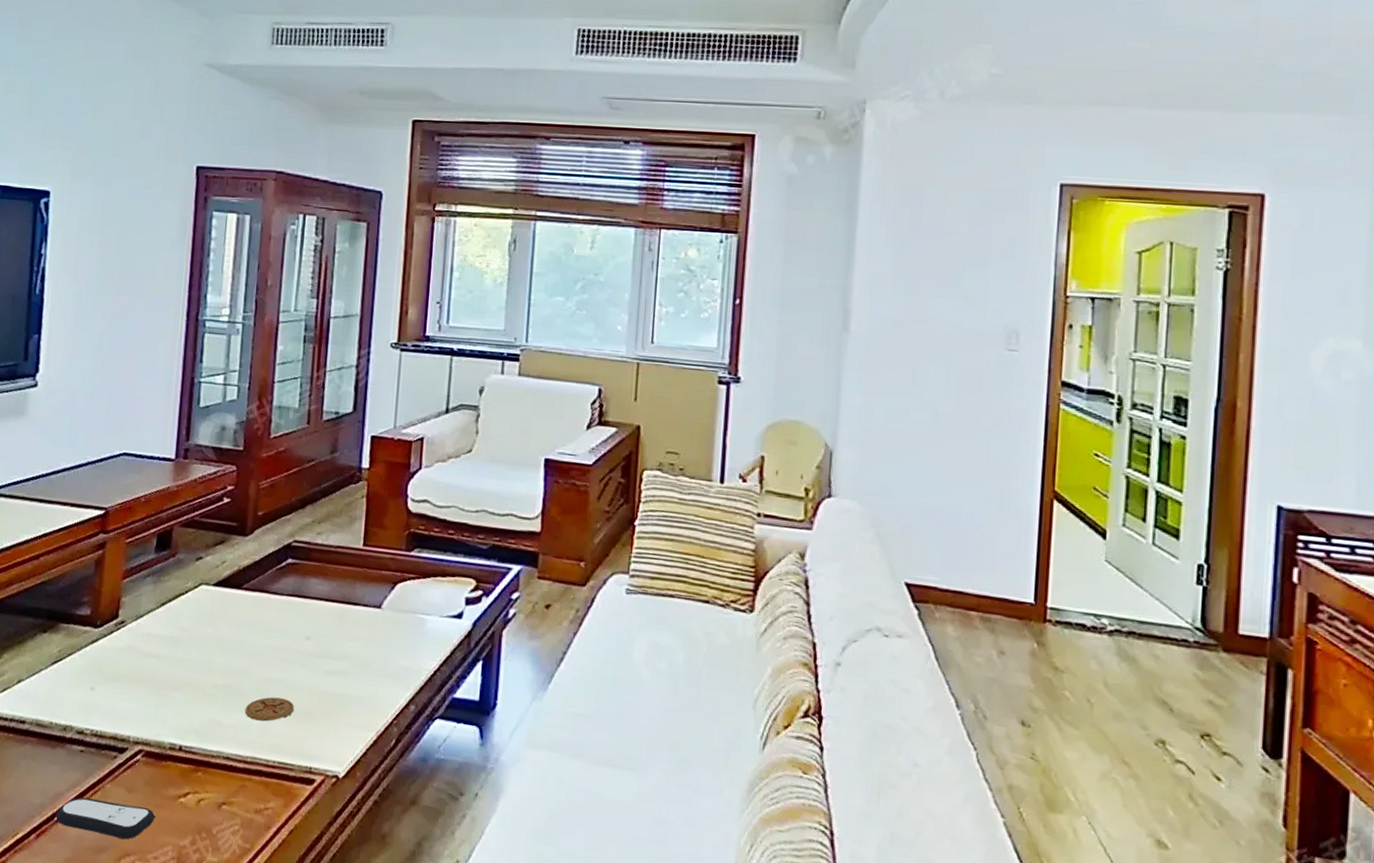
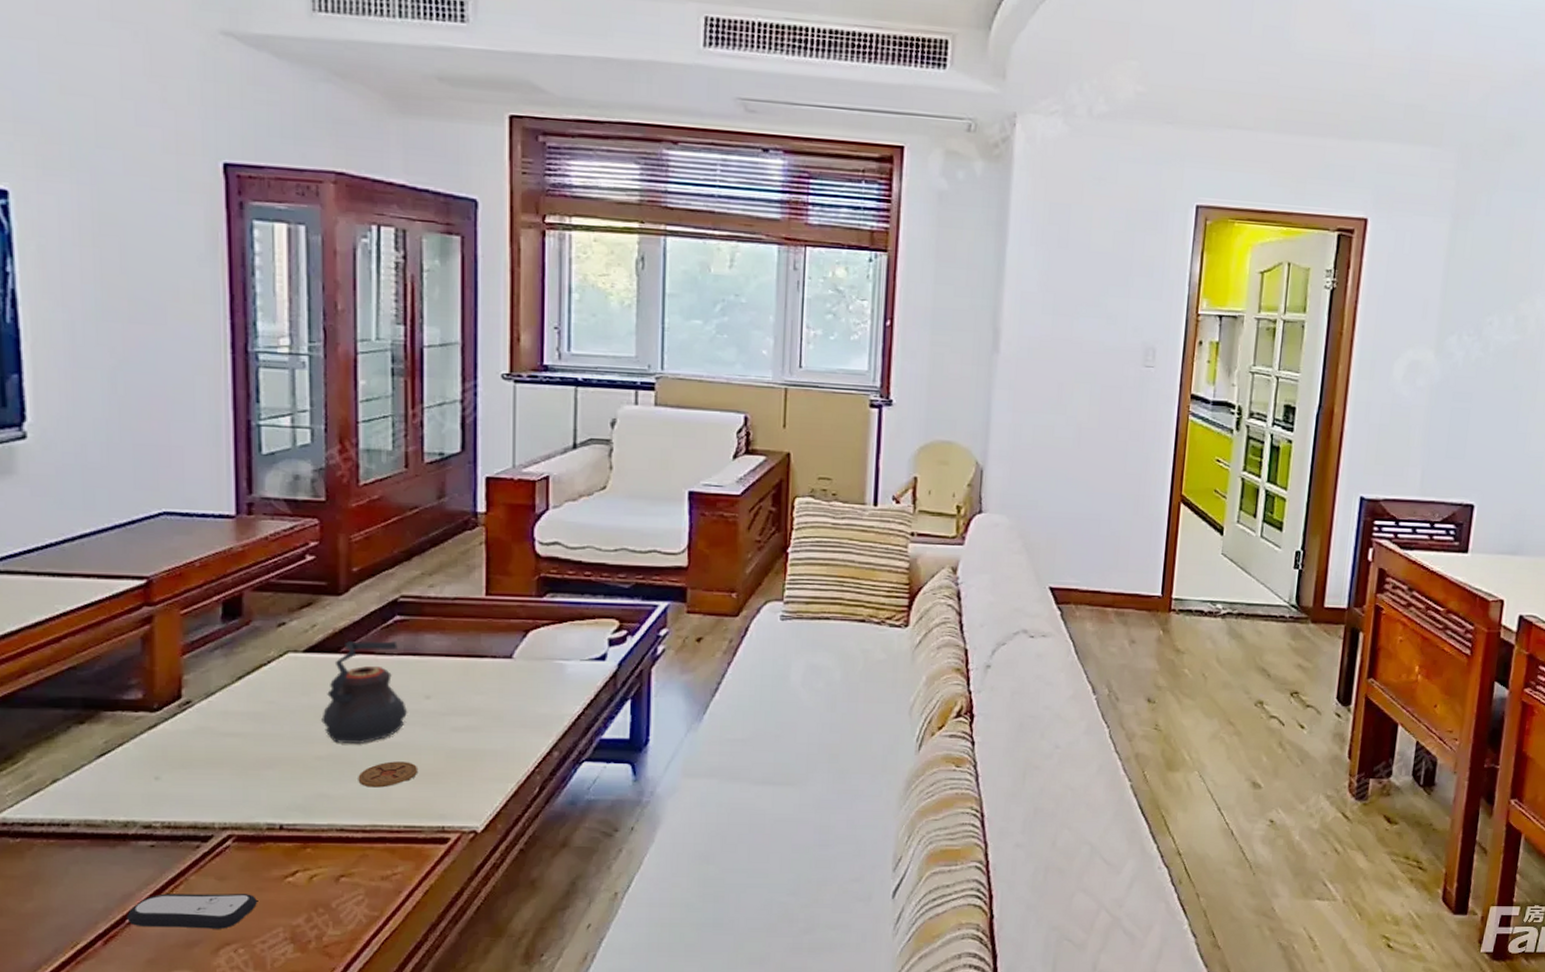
teapot: none [221,579,291,677] -> present [321,641,408,743]

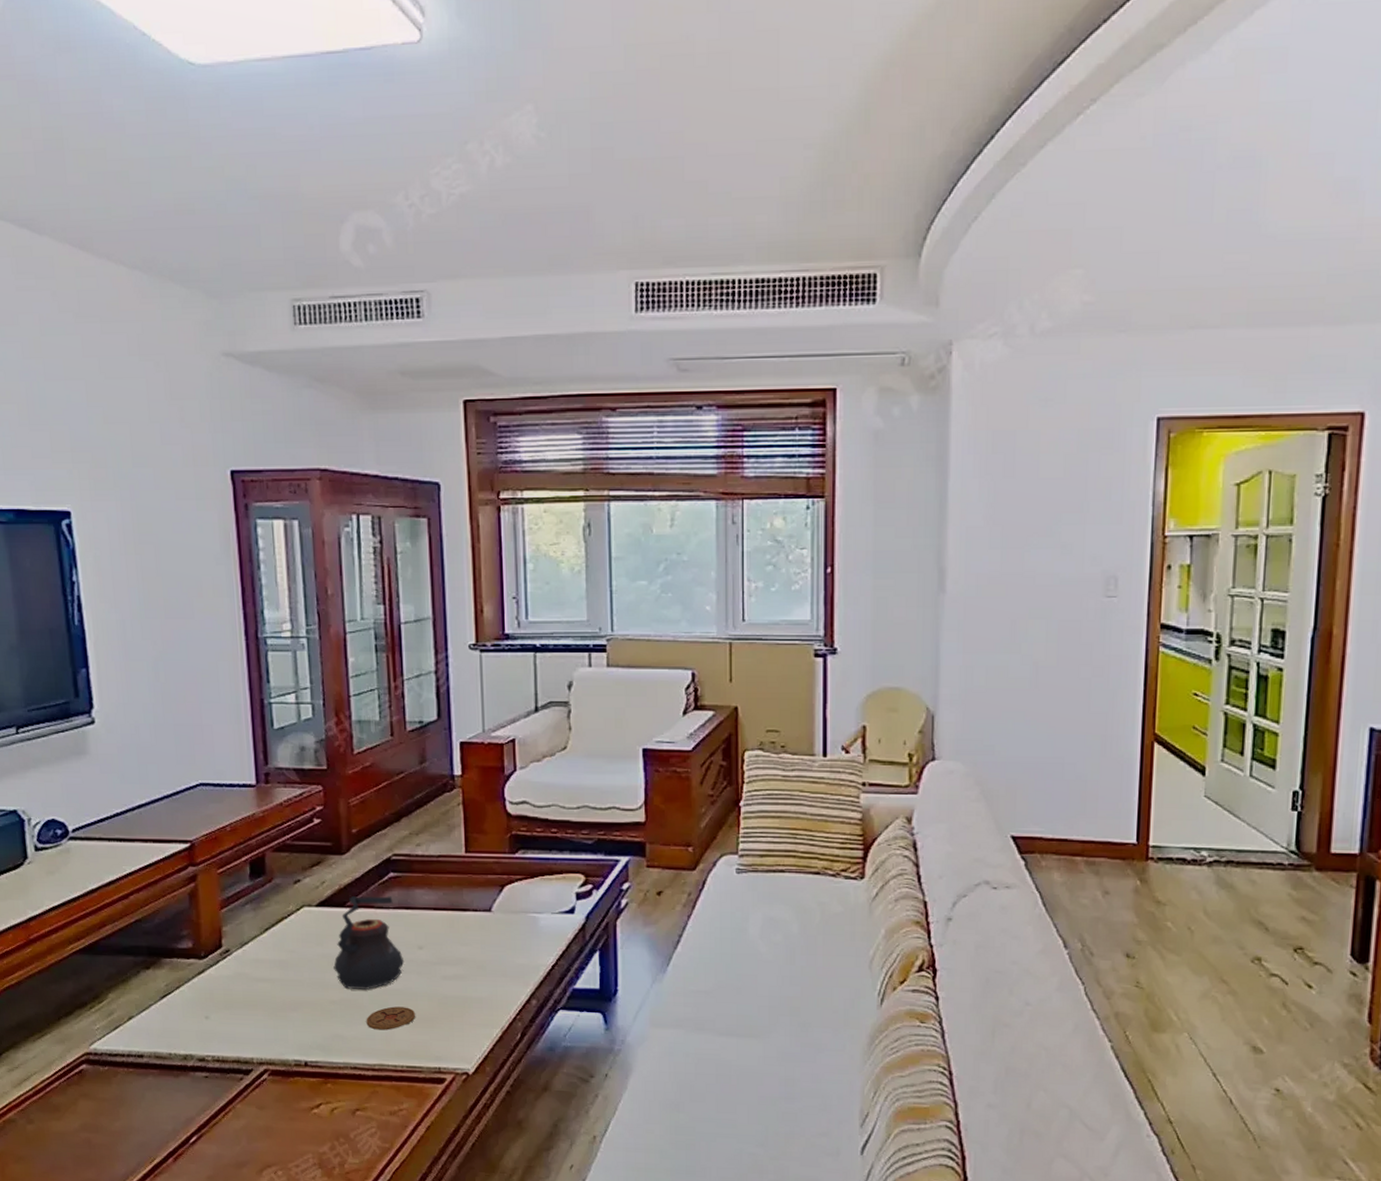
remote control: present [127,893,257,929] -> none [190,1119,290,1153]

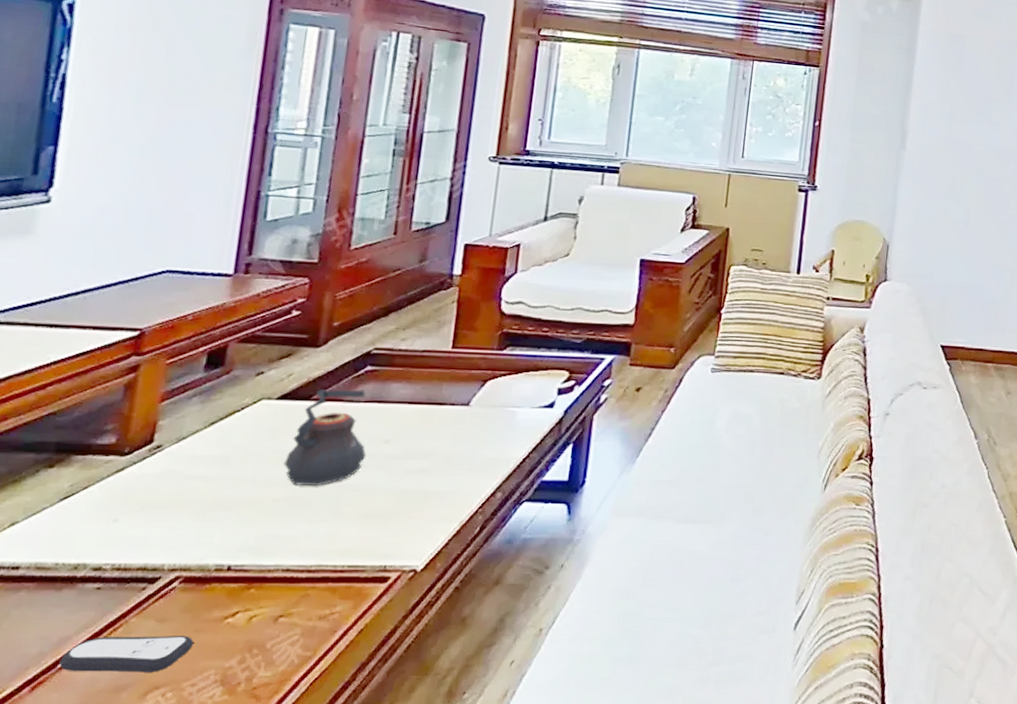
remote control: none [190,1119,290,1153] -> present [59,636,193,673]
coaster: present [366,1006,416,1030] -> none [310,503,369,528]

